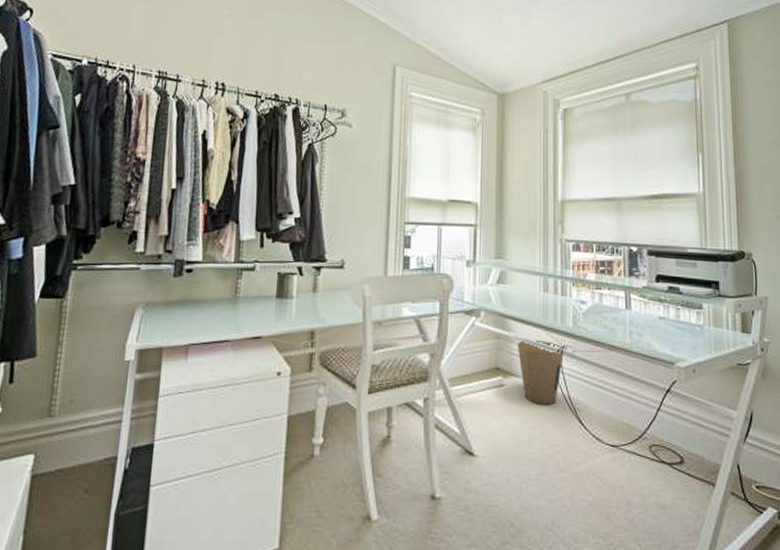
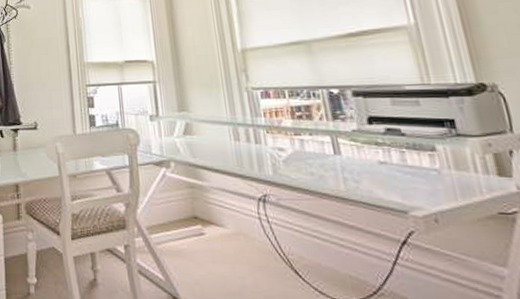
trash can: present [517,339,563,406] -> none [213,188,267,256]

